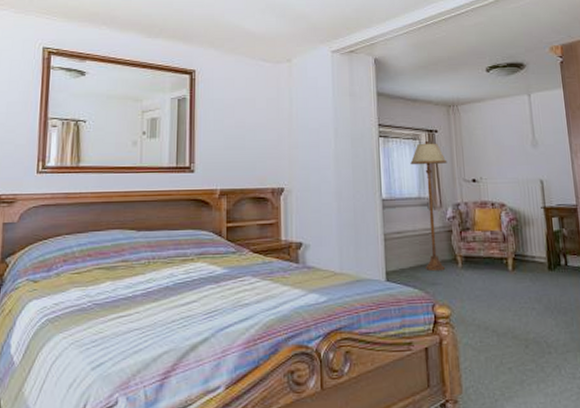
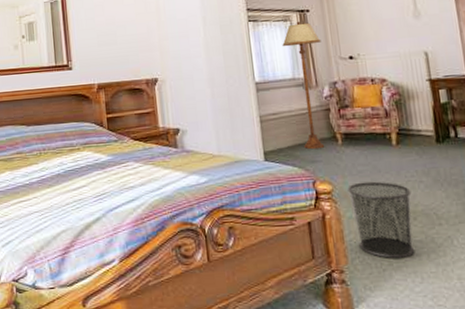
waste bin: none [465,306,526,389] -> present [347,181,415,259]

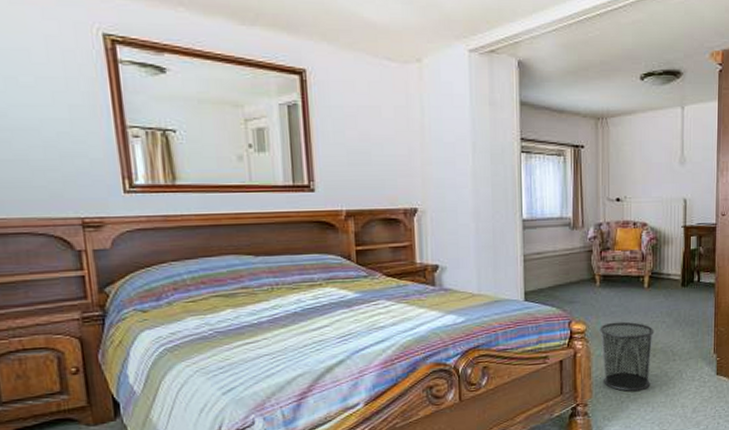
floor lamp: present [282,21,325,150] -> none [553,156,592,291]

